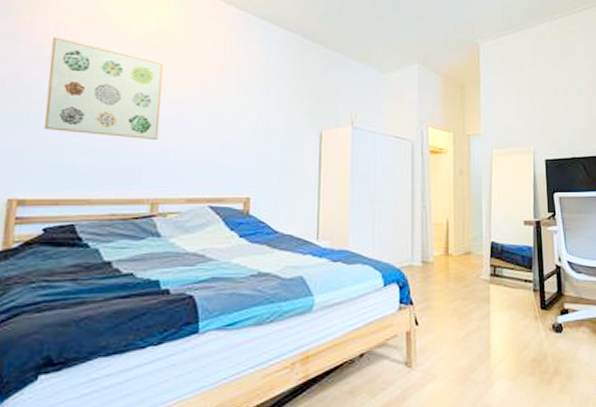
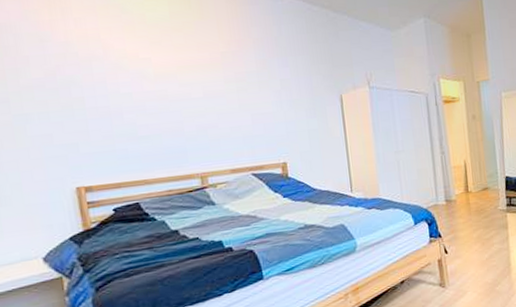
wall art: present [44,37,163,141] -> none [75,33,195,123]

